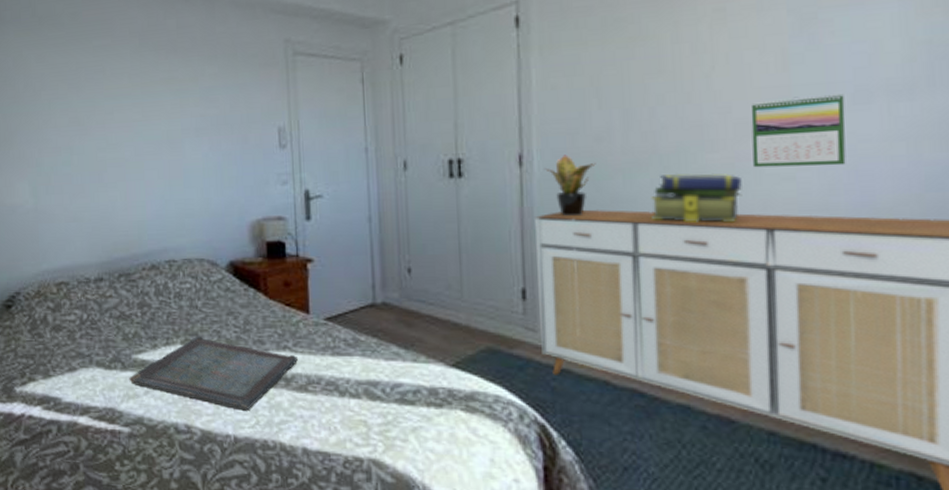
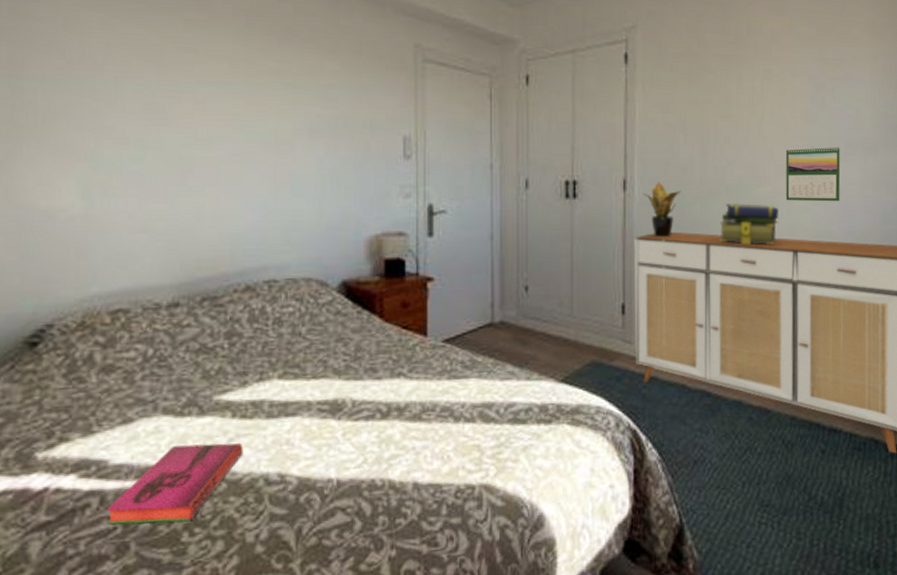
hardback book: none [63,392,157,454] -> present [107,443,244,525]
serving tray: present [129,337,298,411] -> none [208,368,412,449]

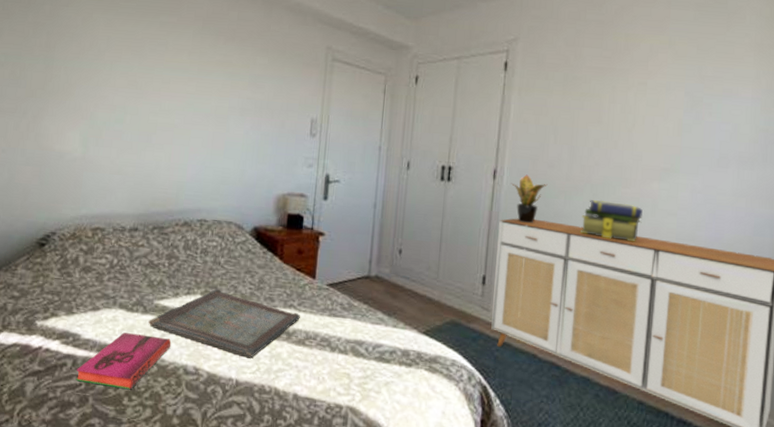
serving tray: none [208,368,412,449] -> present [148,289,300,358]
calendar: present [785,146,841,202] -> none [651,155,713,210]

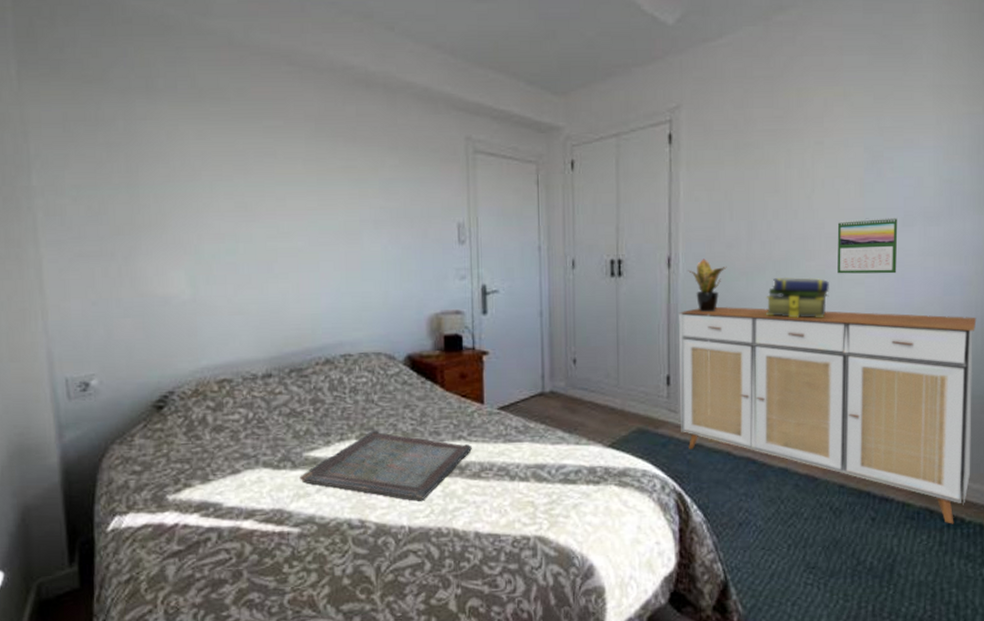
hardback book: present [75,332,171,390] -> none [224,492,330,556]
calendar: none [651,155,713,210] -> present [837,217,898,274]

